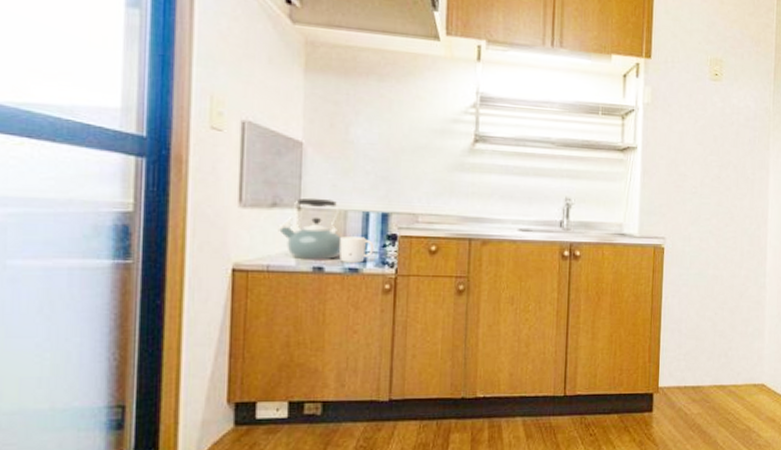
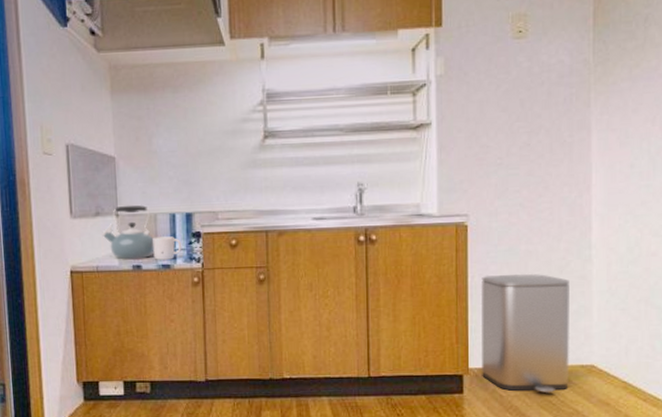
pedal bin: none [670,297,747,410] -> present [481,274,570,392]

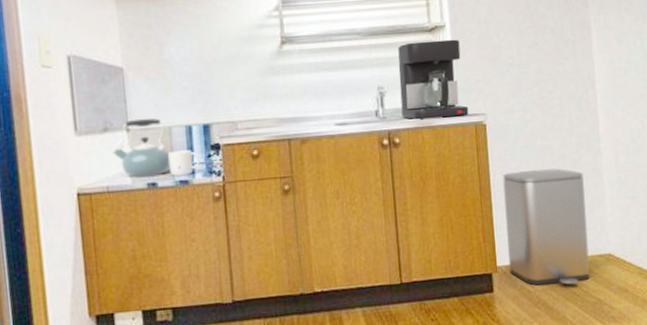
coffee maker: none [379,137,450,219] -> present [398,39,469,121]

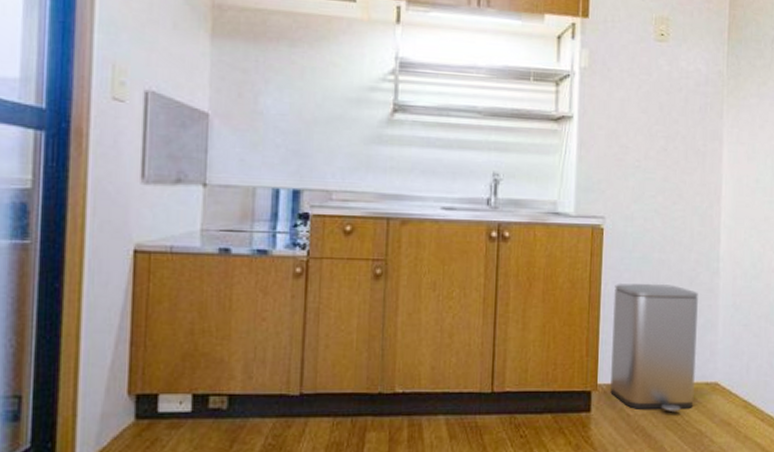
kettle: present [111,118,171,178] -> none [182,173,250,241]
mug: present [168,150,201,176] -> none [247,215,285,244]
coffee maker: present [398,39,469,121] -> none [515,129,587,218]

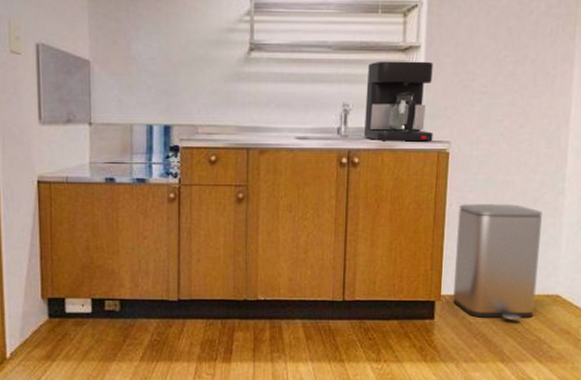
coffee maker: none [515,129,587,218] -> present [364,61,433,143]

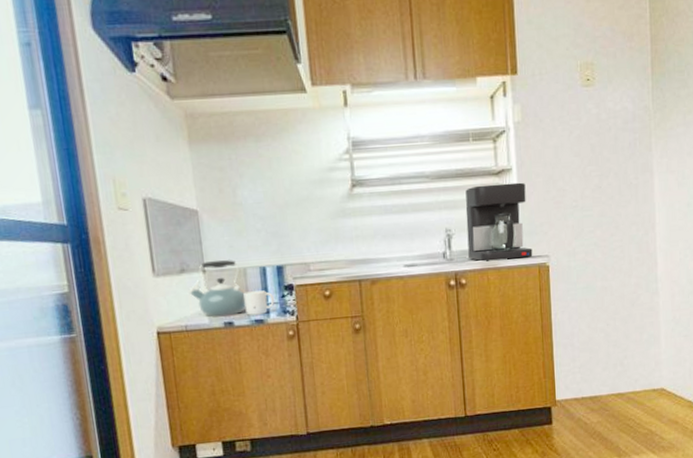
kettle: none [73,113,129,172] -> present [188,259,246,317]
mug: none [128,149,159,173] -> present [243,290,275,316]
pedal bin: present [453,204,542,320] -> none [564,308,643,418]

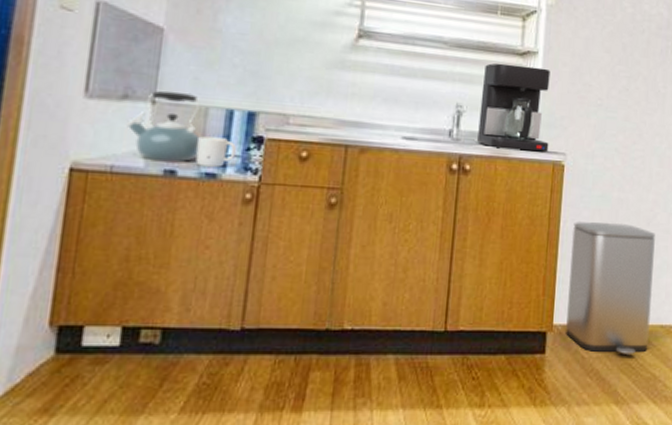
pedal bin: none [564,308,643,418] -> present [566,222,655,354]

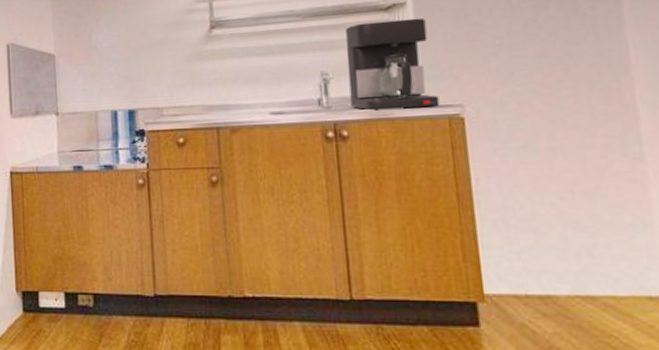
kettle: present [126,91,200,163] -> none [42,102,96,160]
mug: present [195,136,237,167] -> none [94,135,125,160]
pedal bin: present [566,222,655,354] -> none [490,176,633,331]

